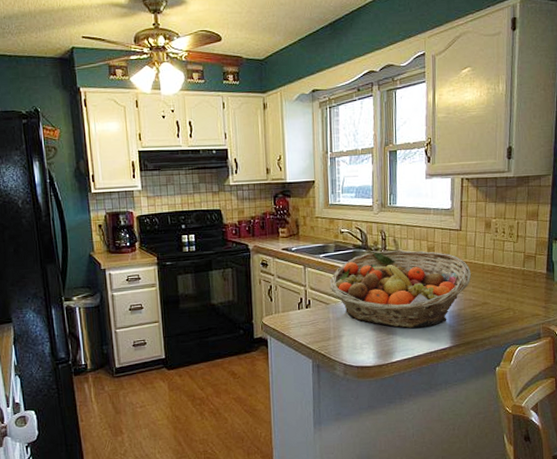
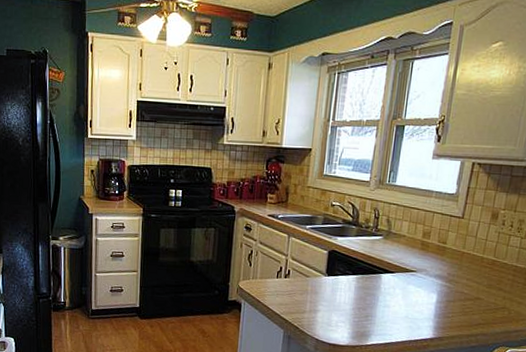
fruit basket: present [329,250,471,328] -> none [312,229,467,314]

